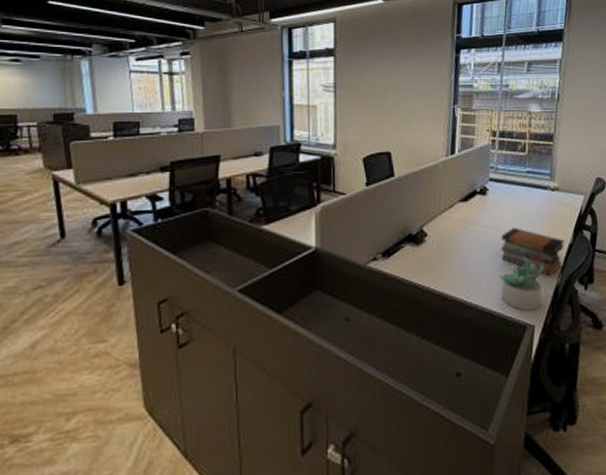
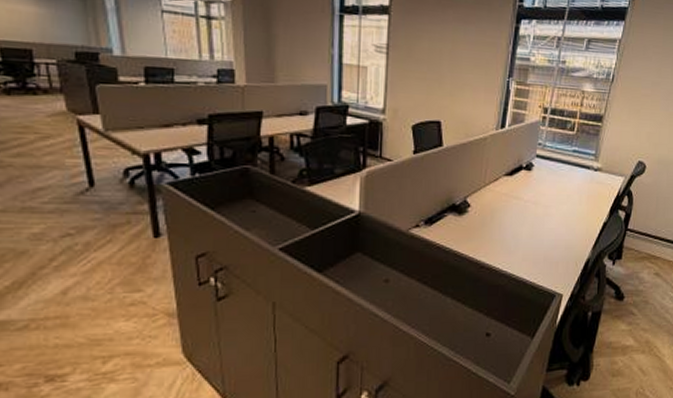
book stack: present [500,228,565,276] -> none [539,204,600,250]
succulent plant: present [500,257,544,311] -> none [535,232,578,281]

